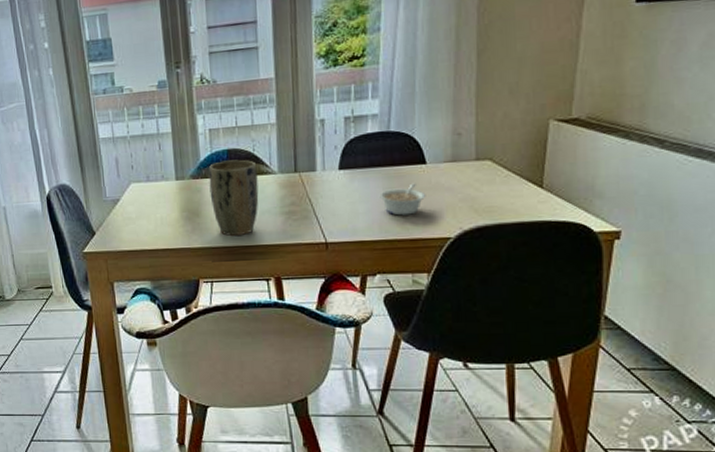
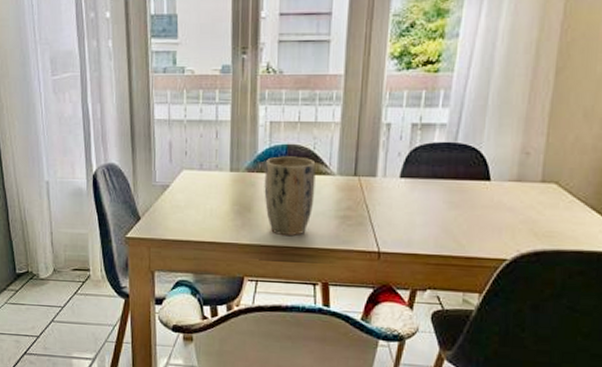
legume: present [379,183,426,216] -> none [439,199,487,232]

